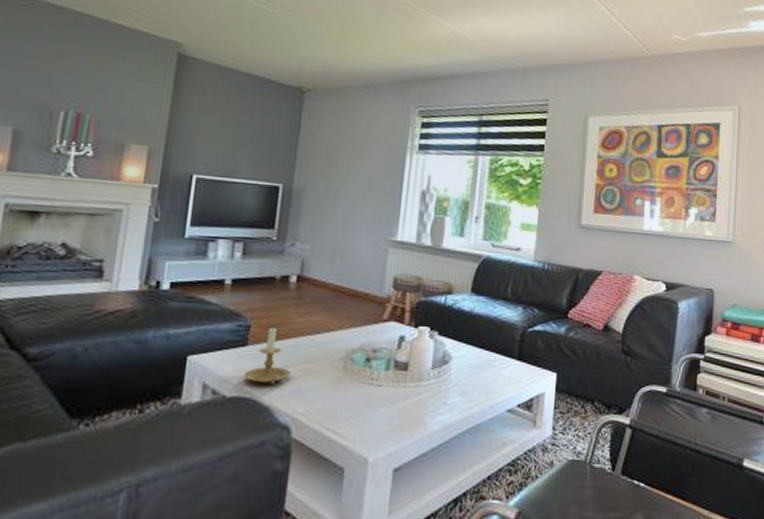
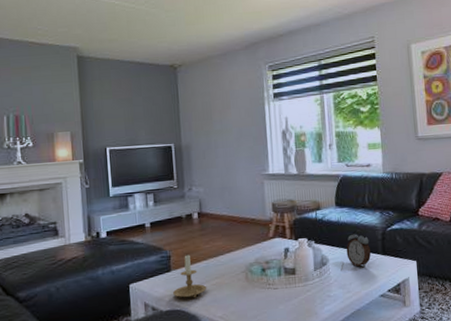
alarm clock: none [474,325,505,373] -> present [346,230,372,268]

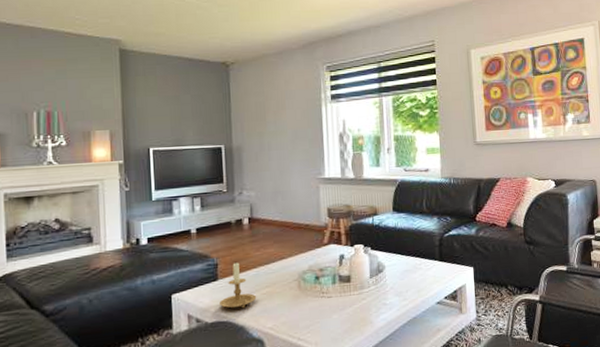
alarm clock: present [346,230,372,268] -> none [403,236,429,275]

